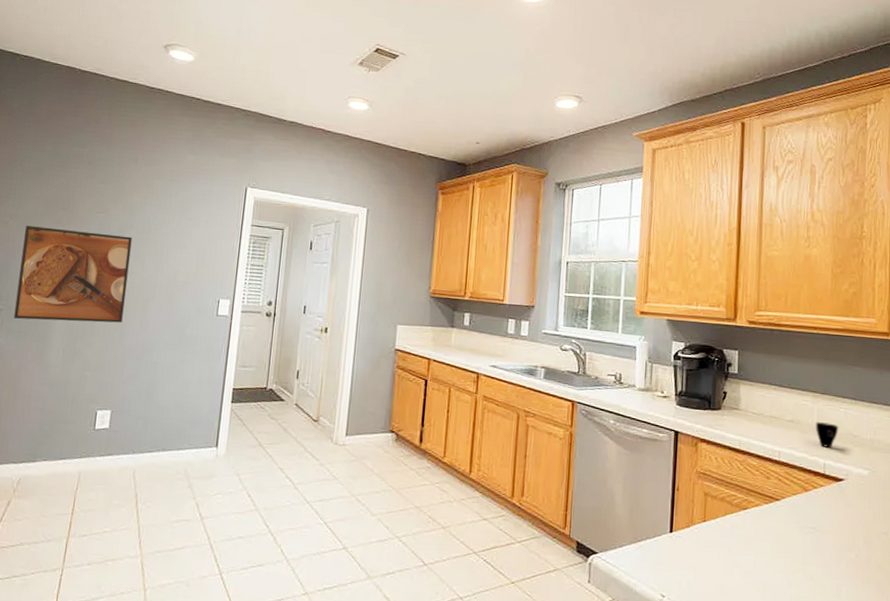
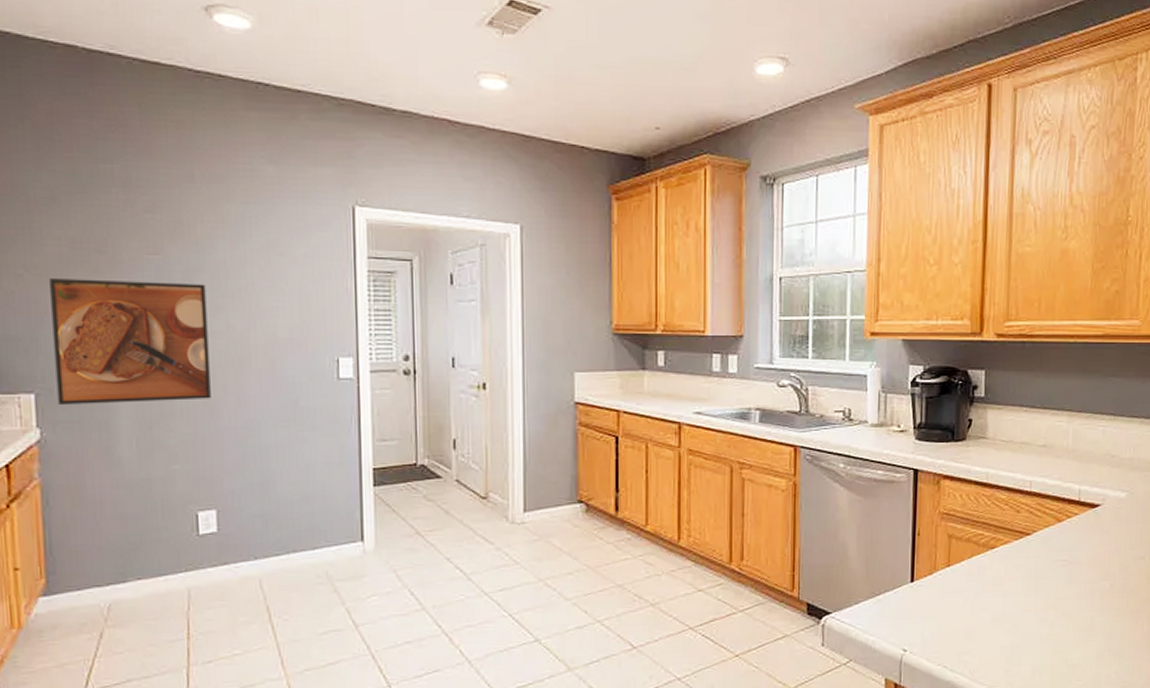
cup: present [815,422,839,448] -> none [1070,444,1096,472]

